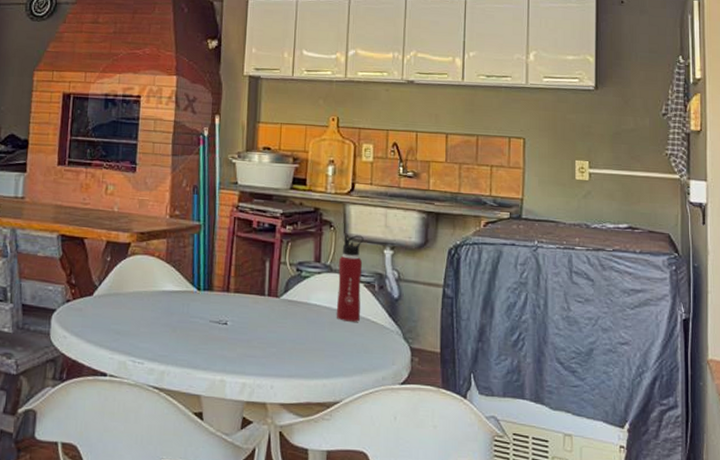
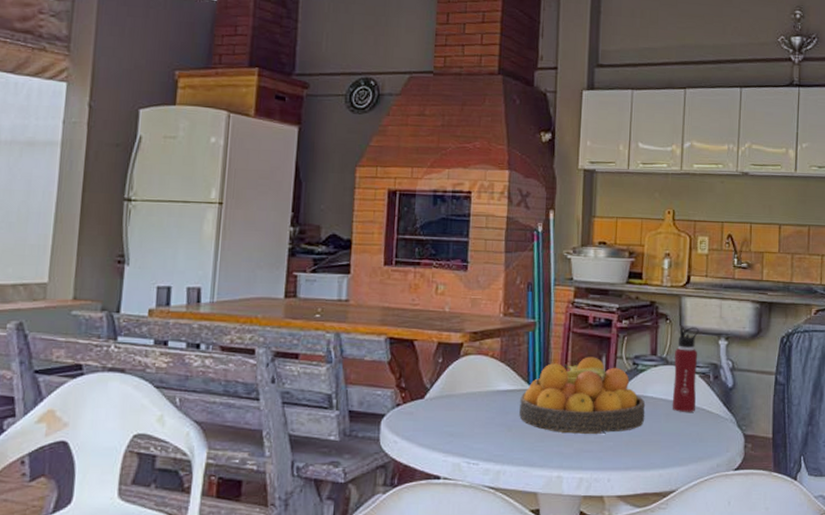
fruit bowl: none [184,261,309,340] -> present [519,356,646,434]

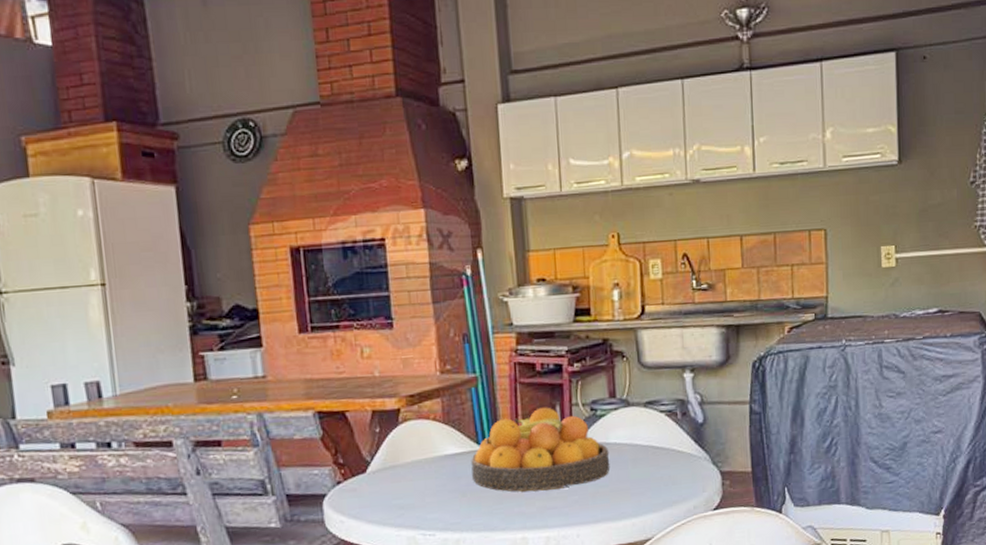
water bottle: present [672,327,699,412] -> none [636,362,664,456]

